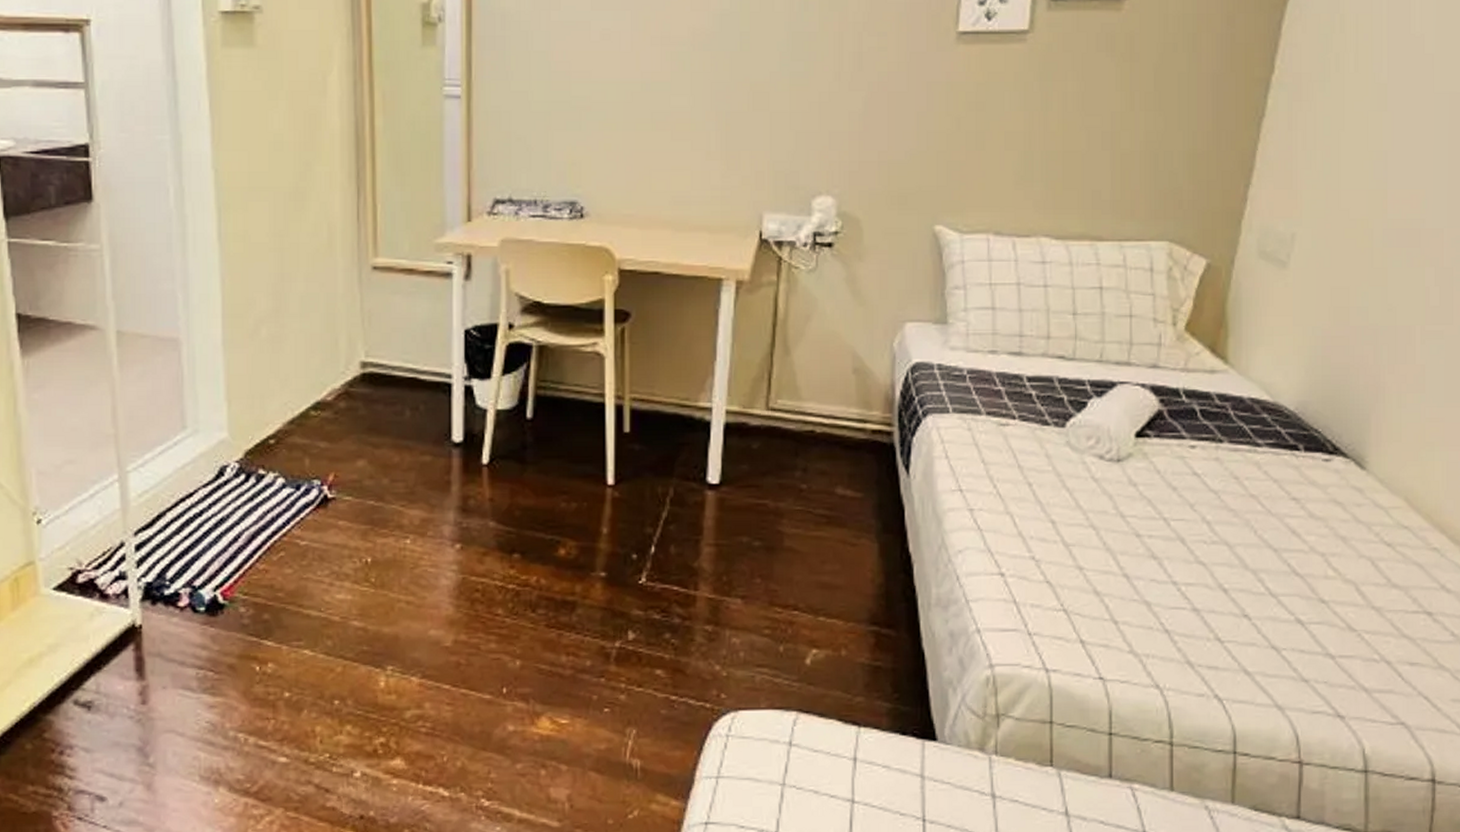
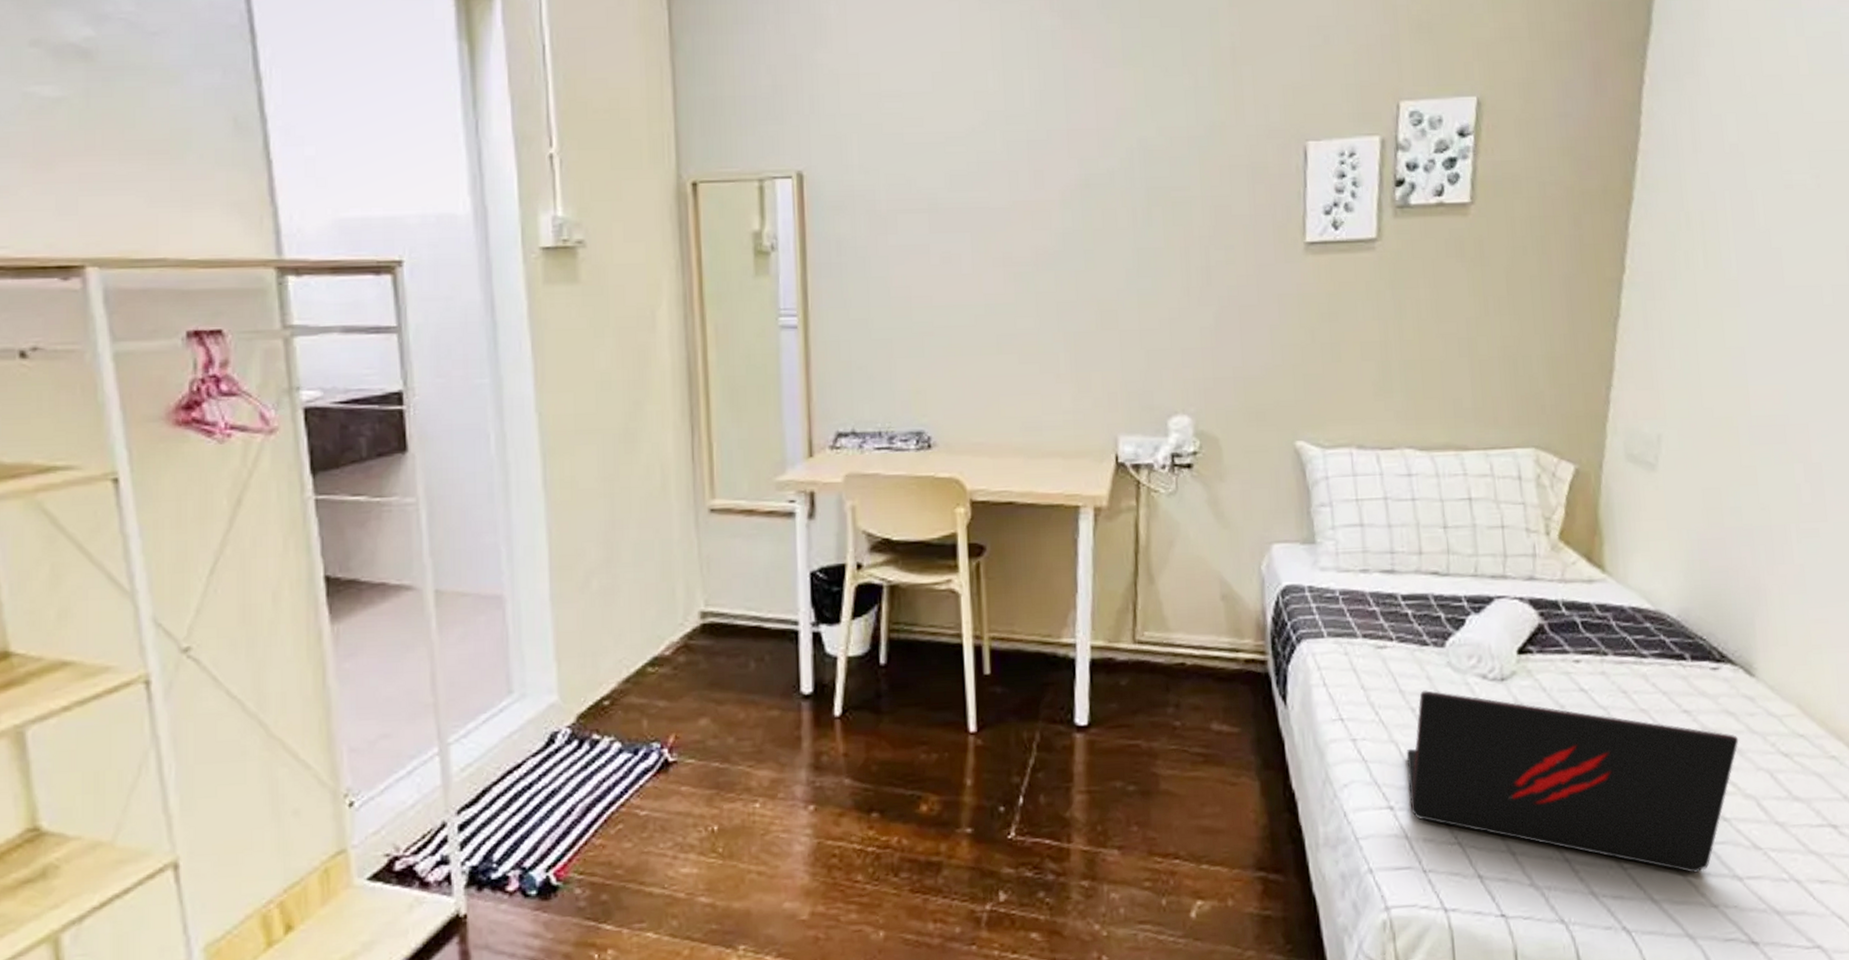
laptop: none [1020,467,1344,649] -> present [1406,690,1739,873]

